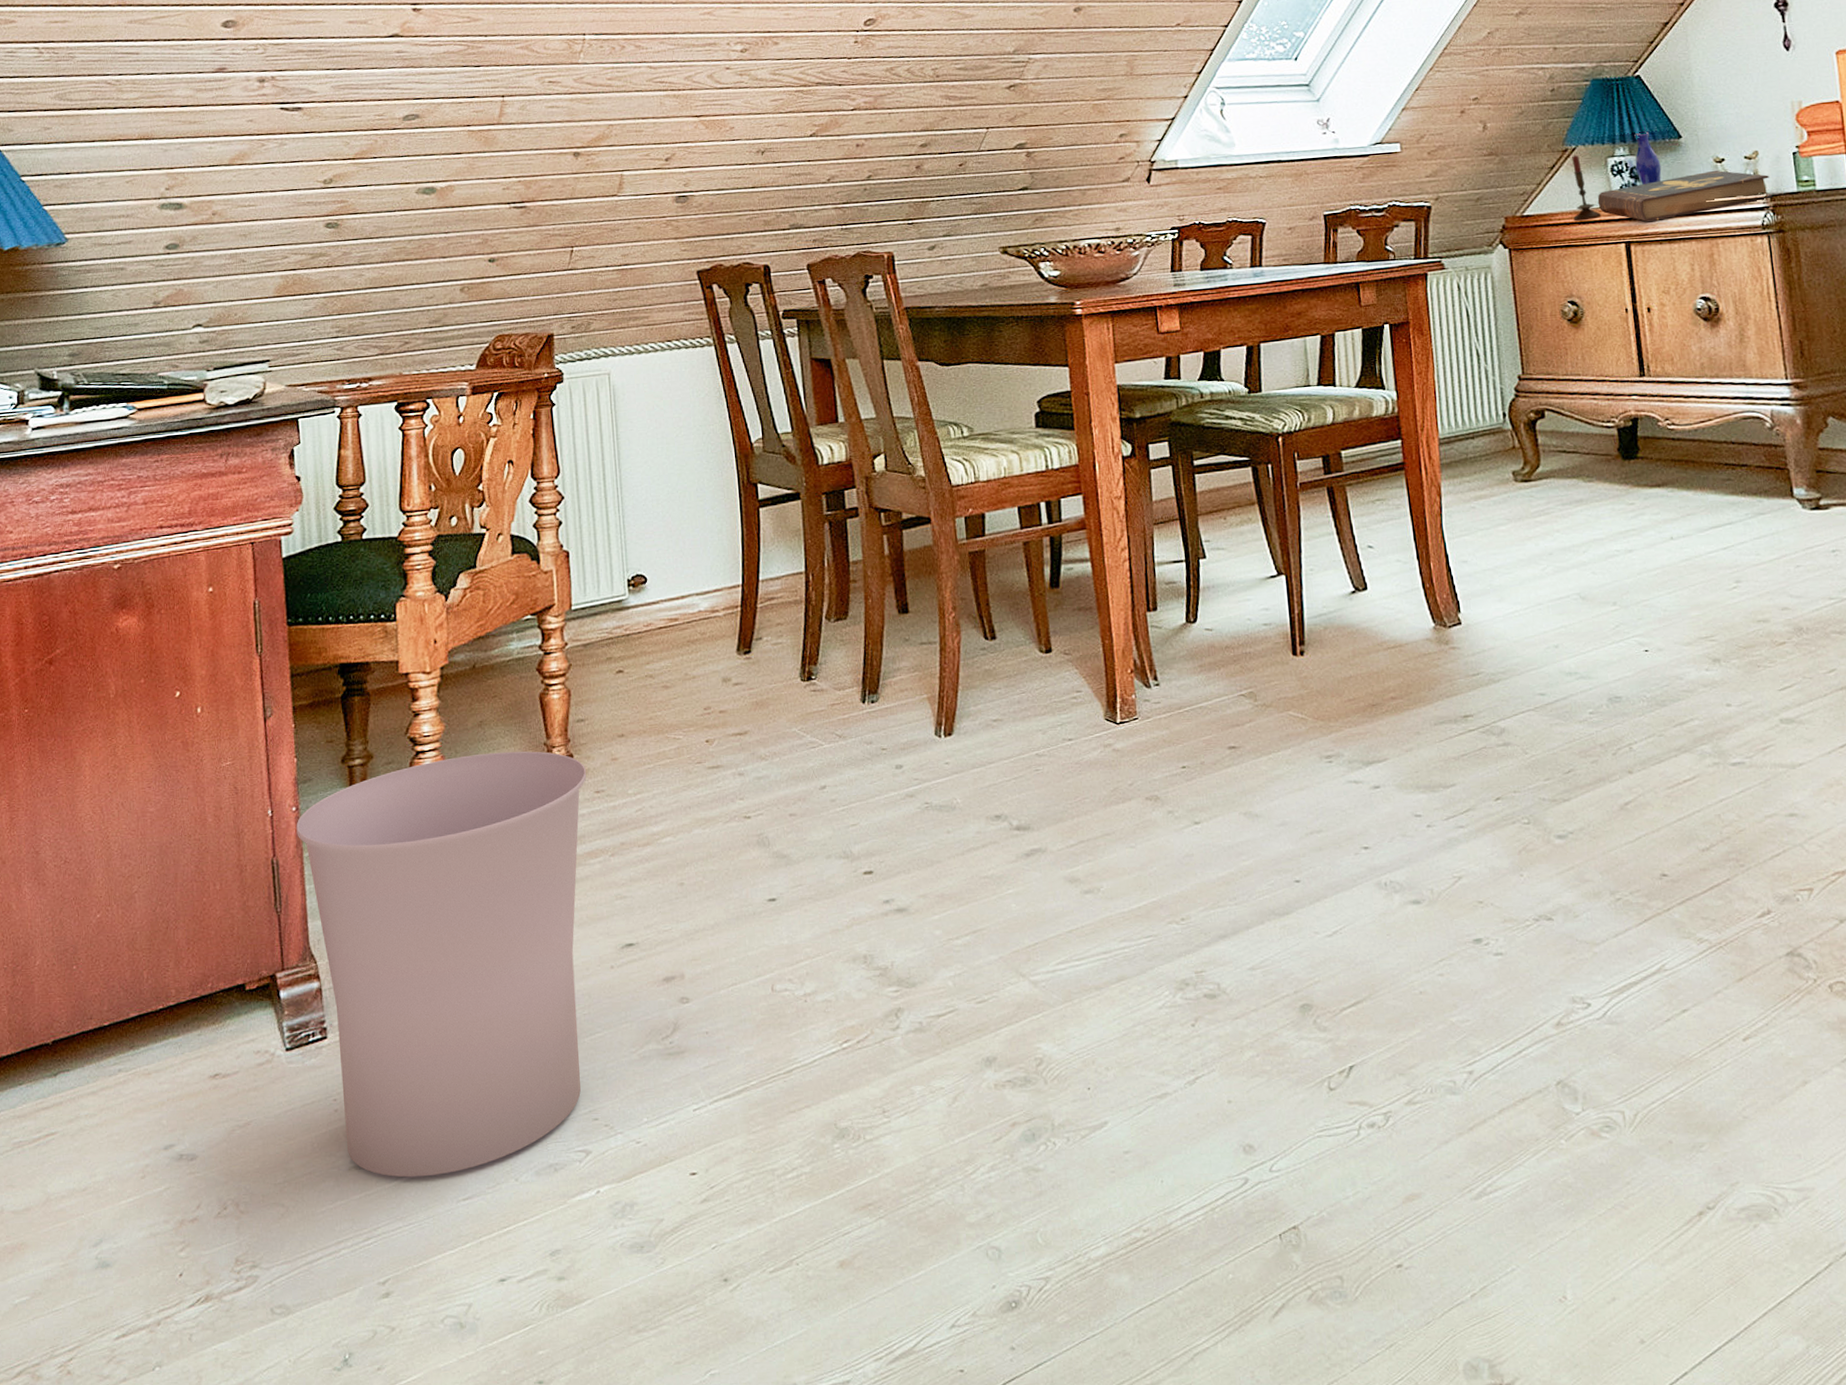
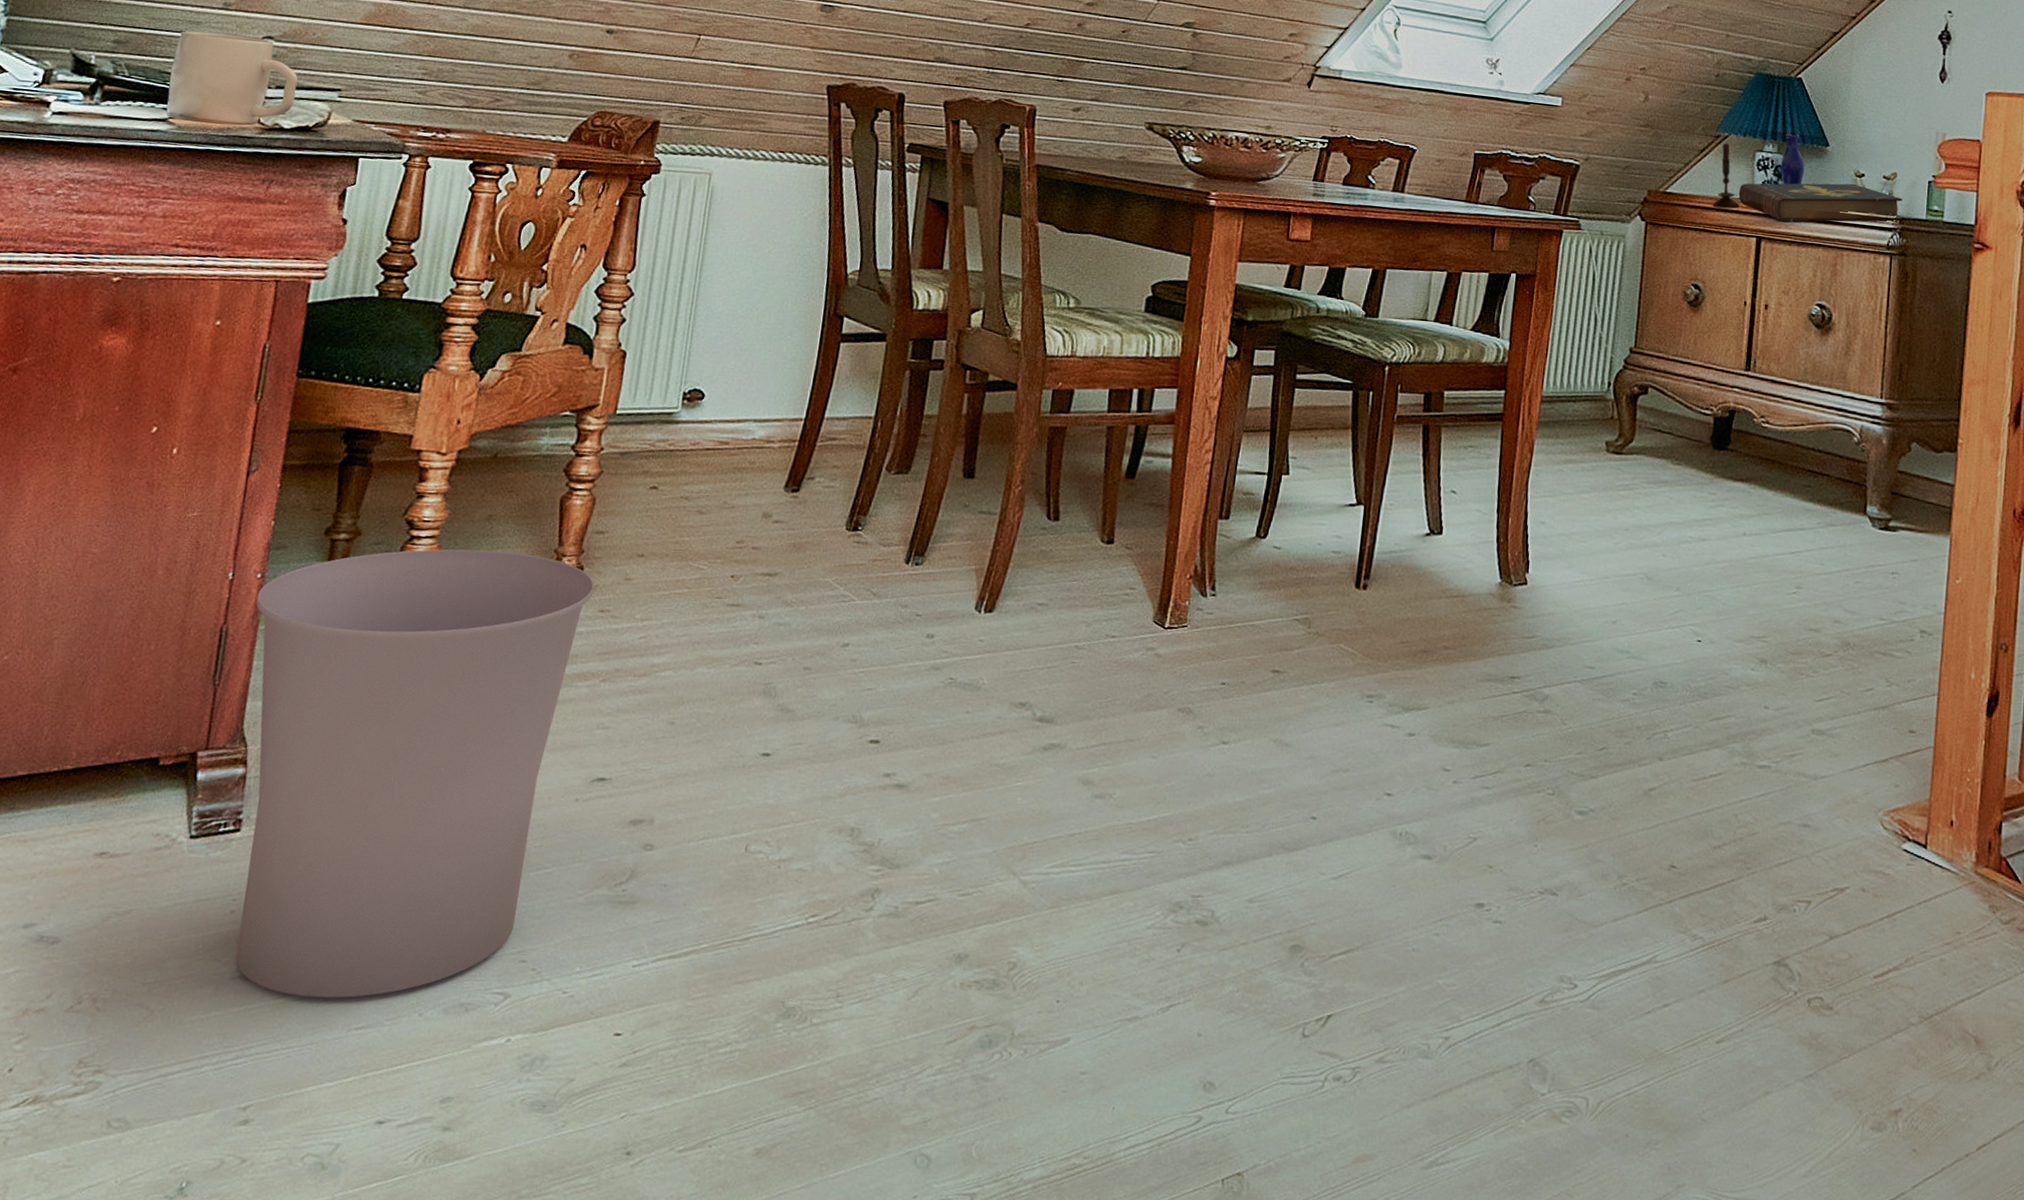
mug: none [121,327,232,415] -> present [165,31,298,126]

